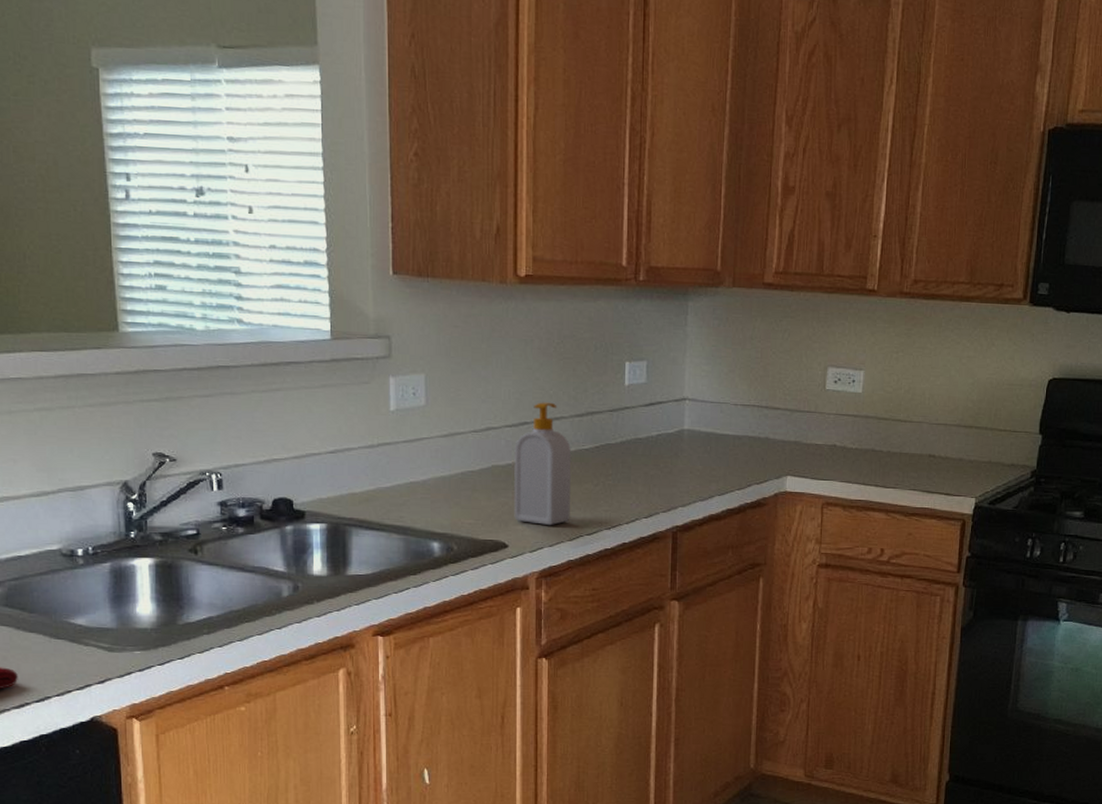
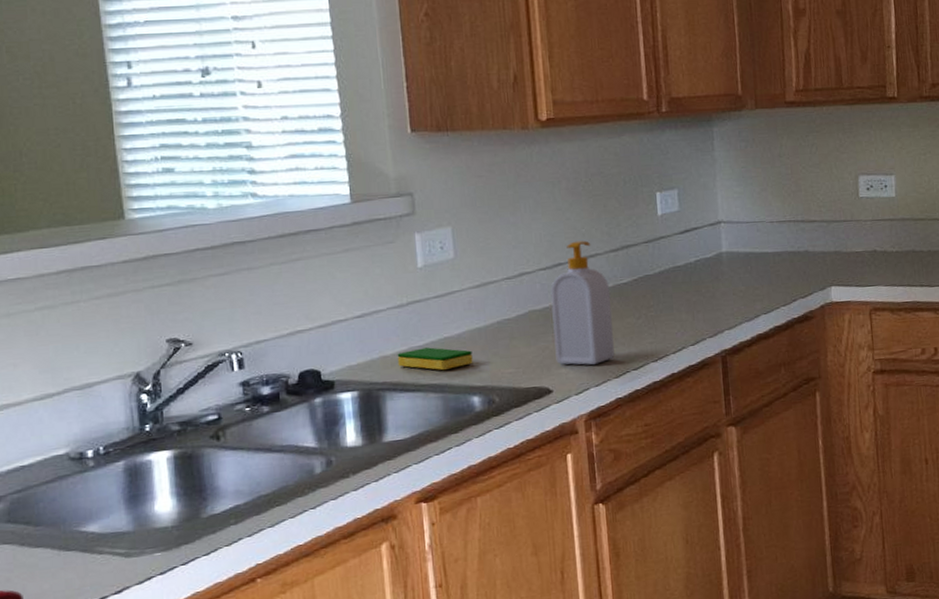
dish sponge: none [365,489,436,514] -> present [397,347,473,371]

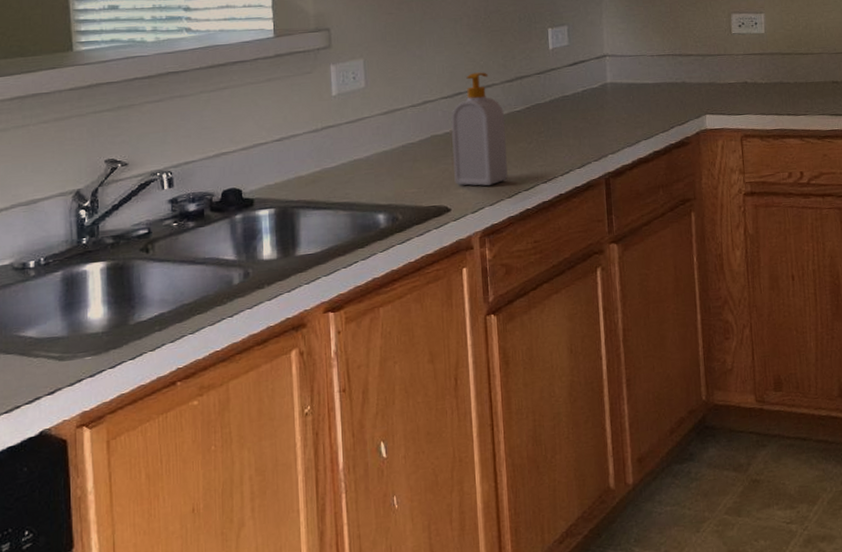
dish sponge: present [397,347,473,371] -> none [311,168,379,190]

